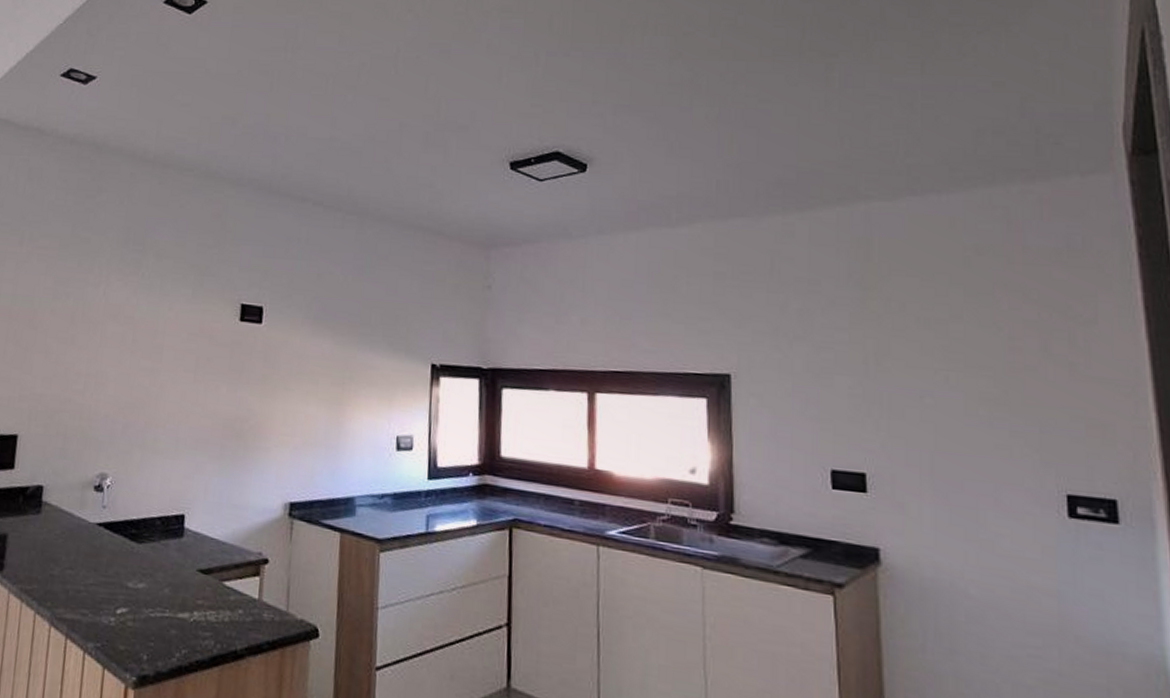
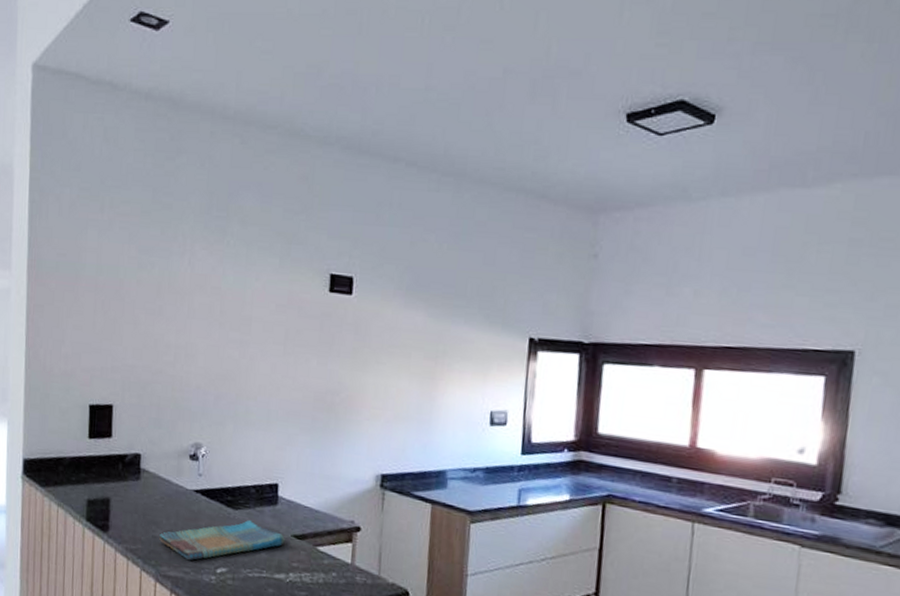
dish towel: none [57,555,190,601] -> present [159,520,285,561]

